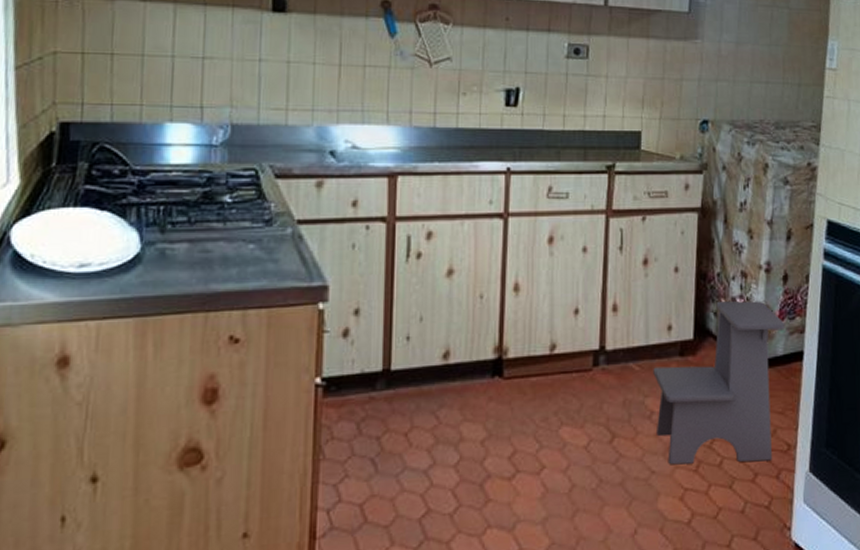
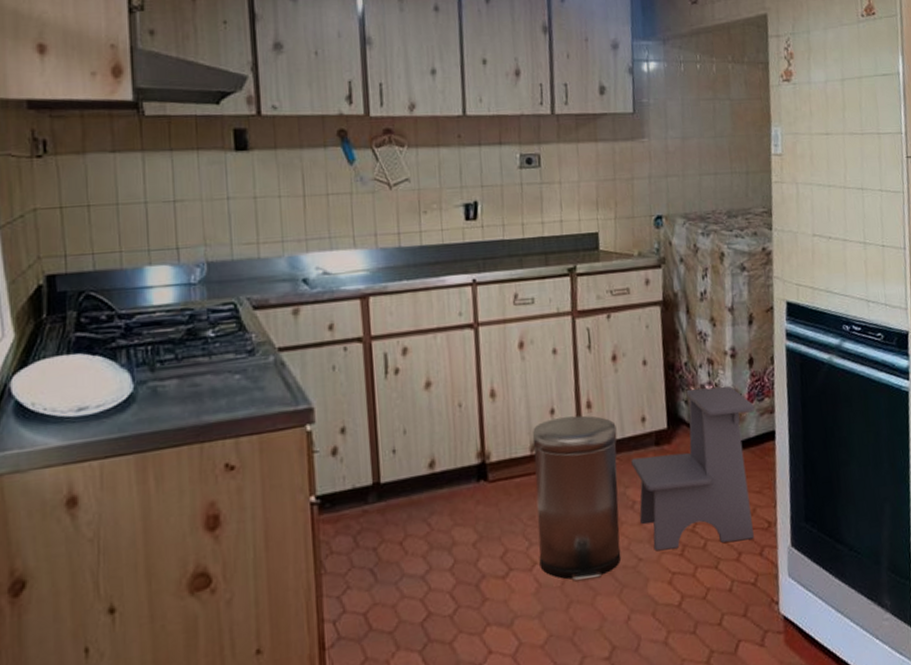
pedal bin: none [548,318,641,490] -> present [532,415,621,582]

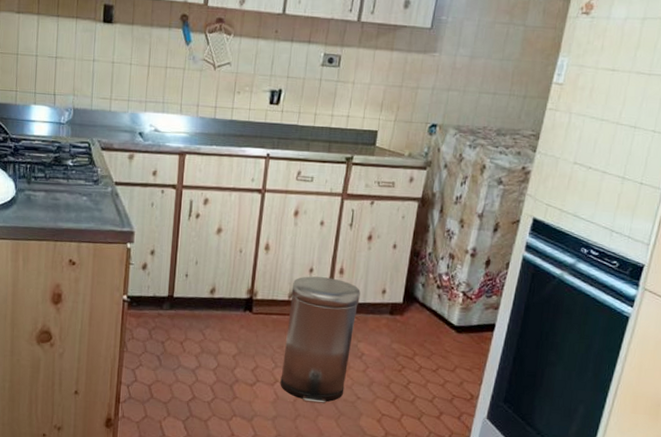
step stool: present [631,386,756,552] -> none [365,276,483,405]

